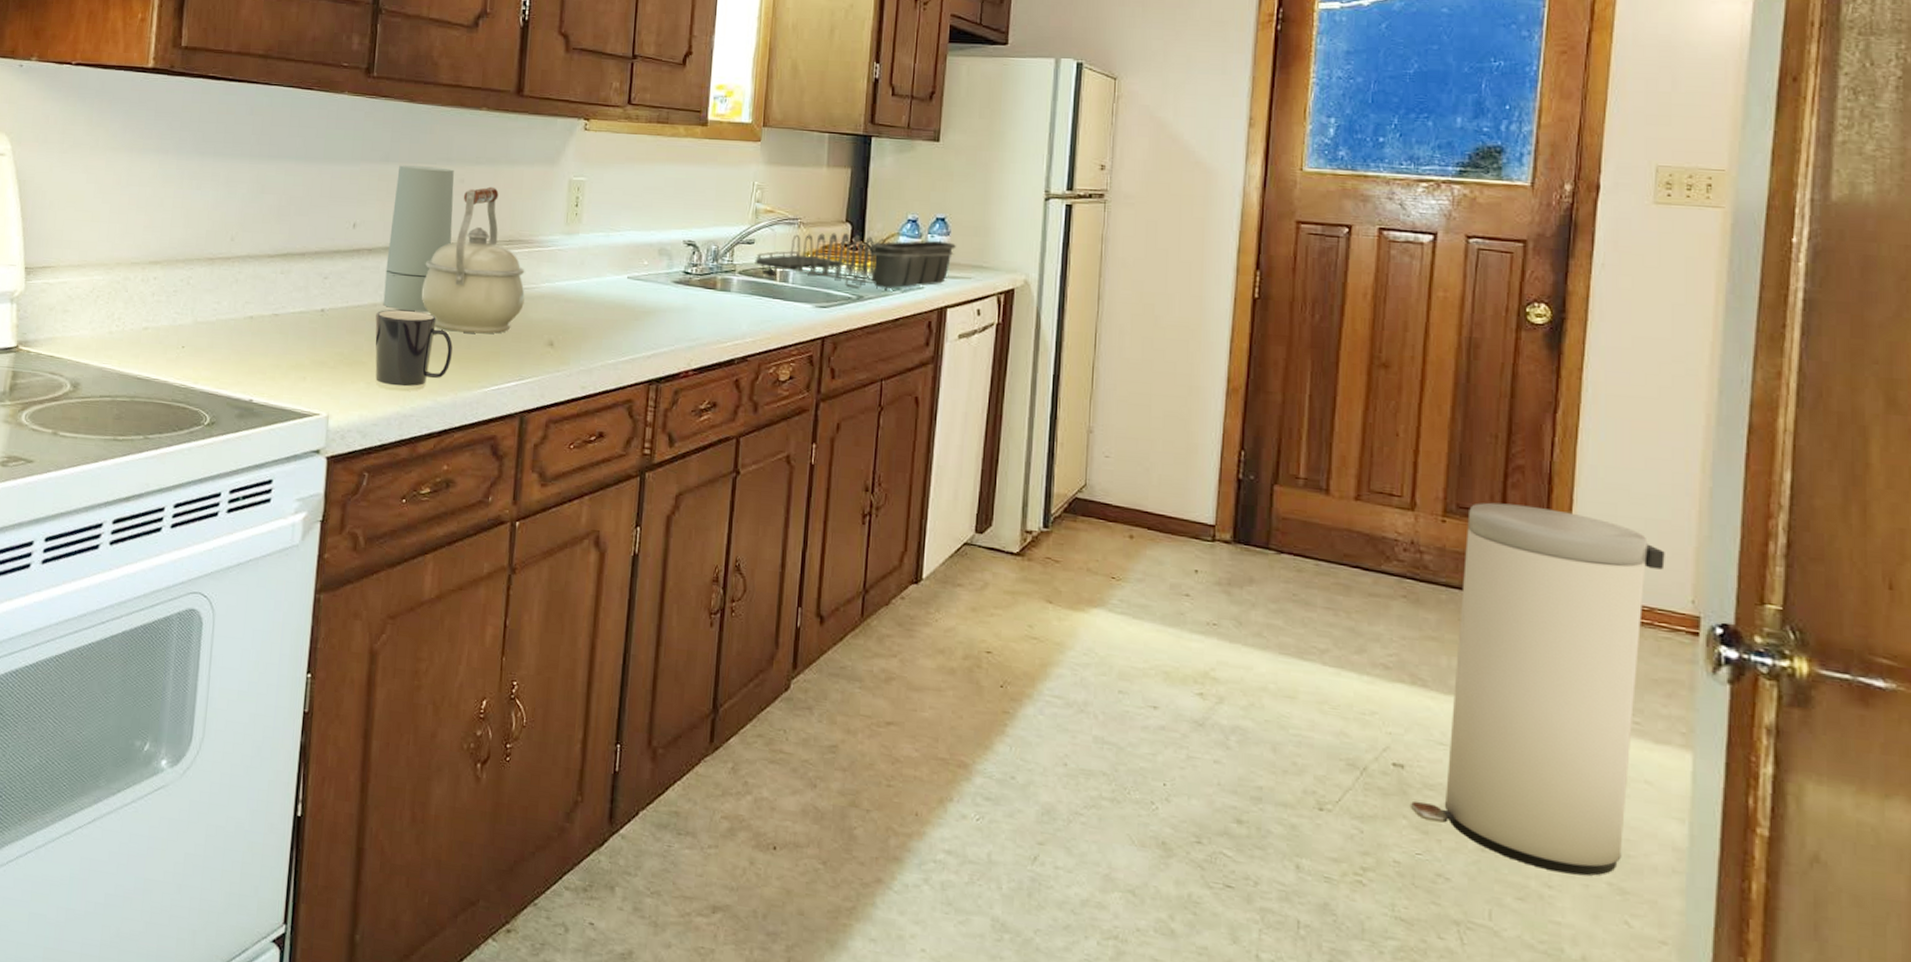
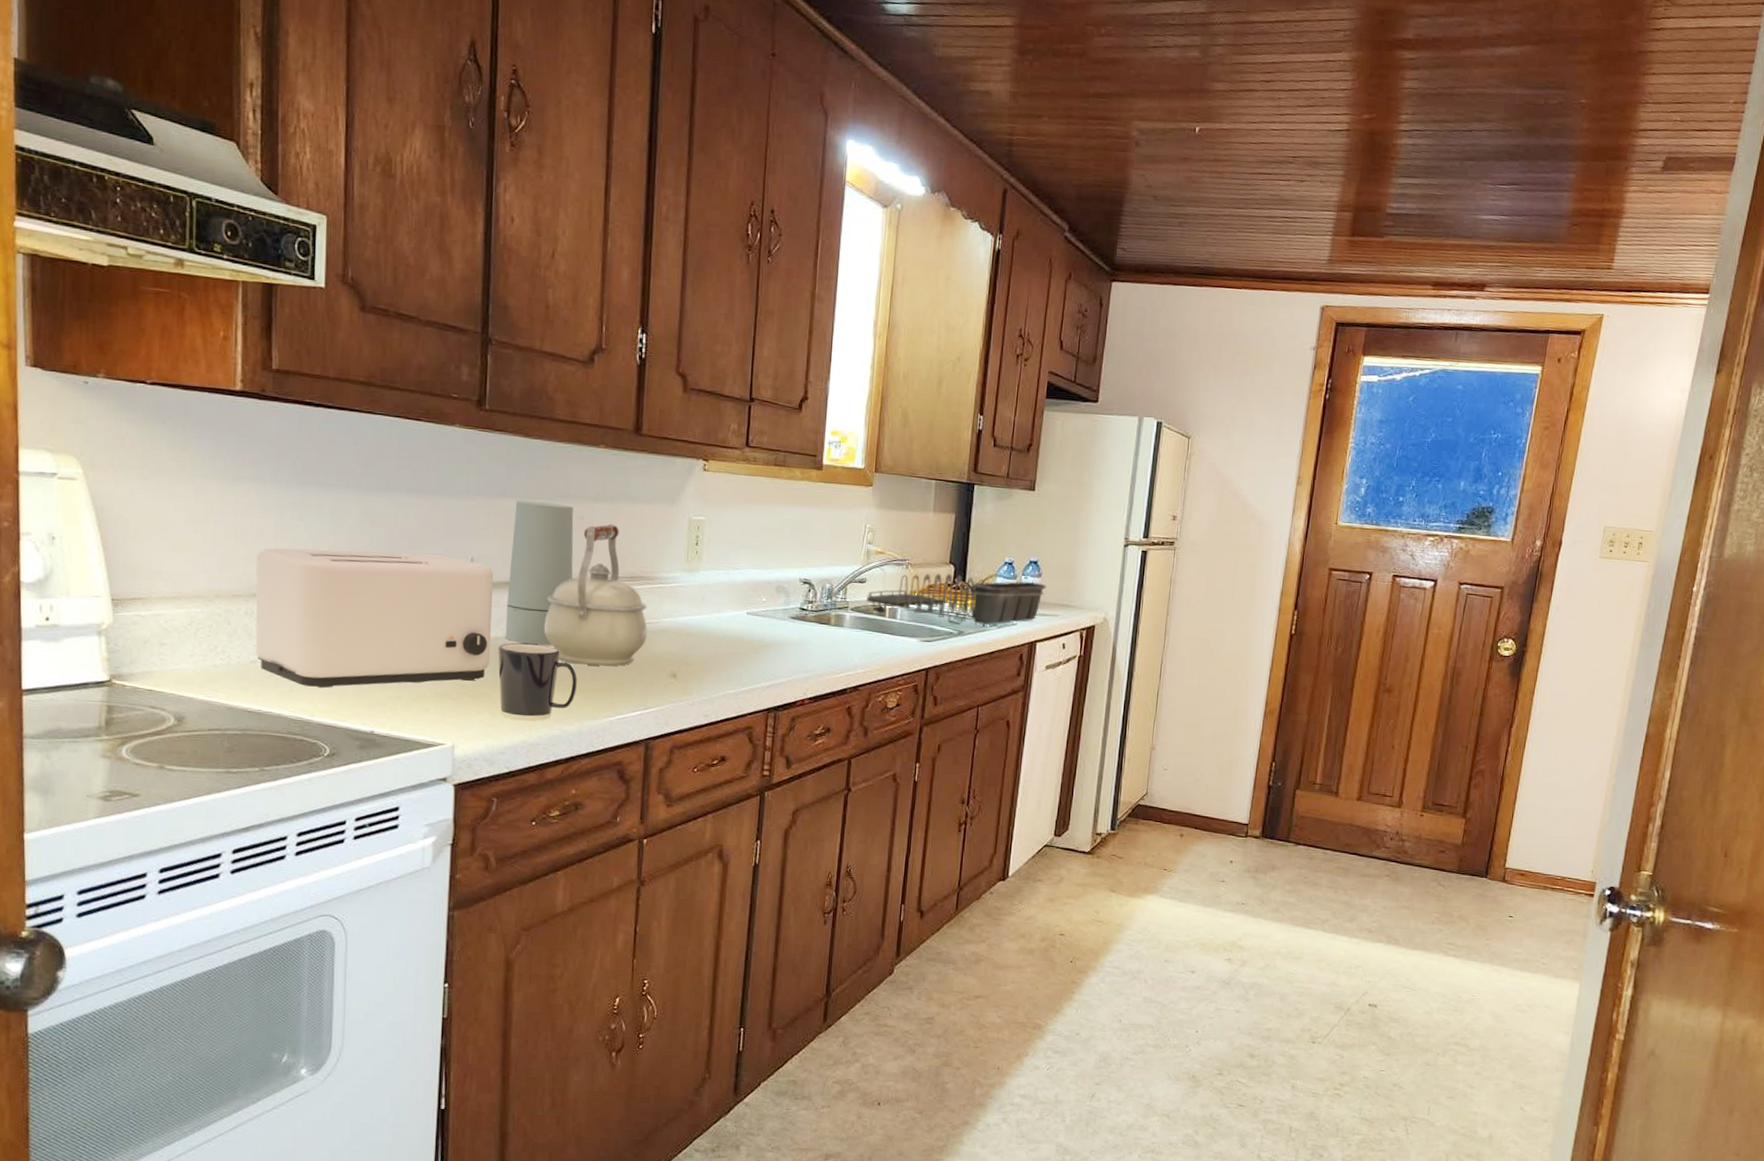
toaster: none [148,216,374,356] -> present [255,548,493,689]
pedal bin: present [1409,502,1665,876] -> none [1378,799,1577,1078]

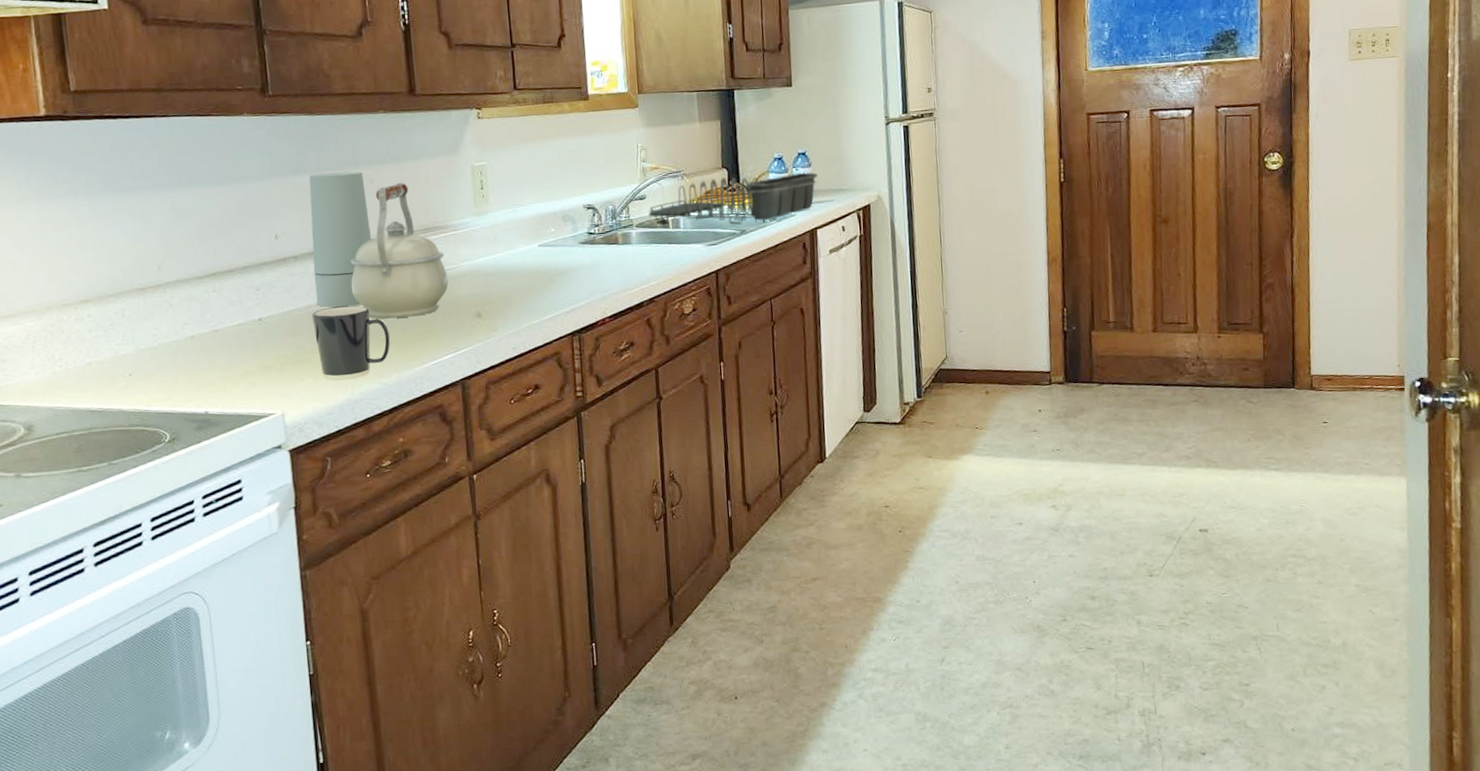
toaster: present [255,548,493,689] -> none [79,236,307,379]

